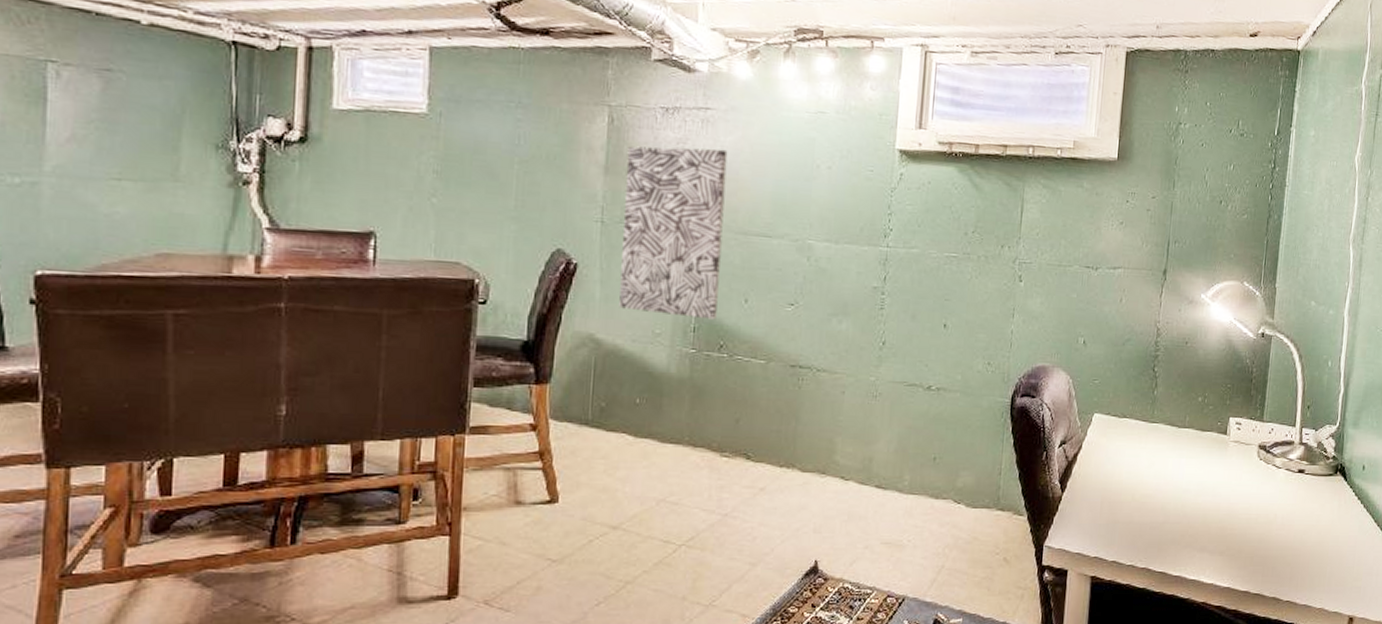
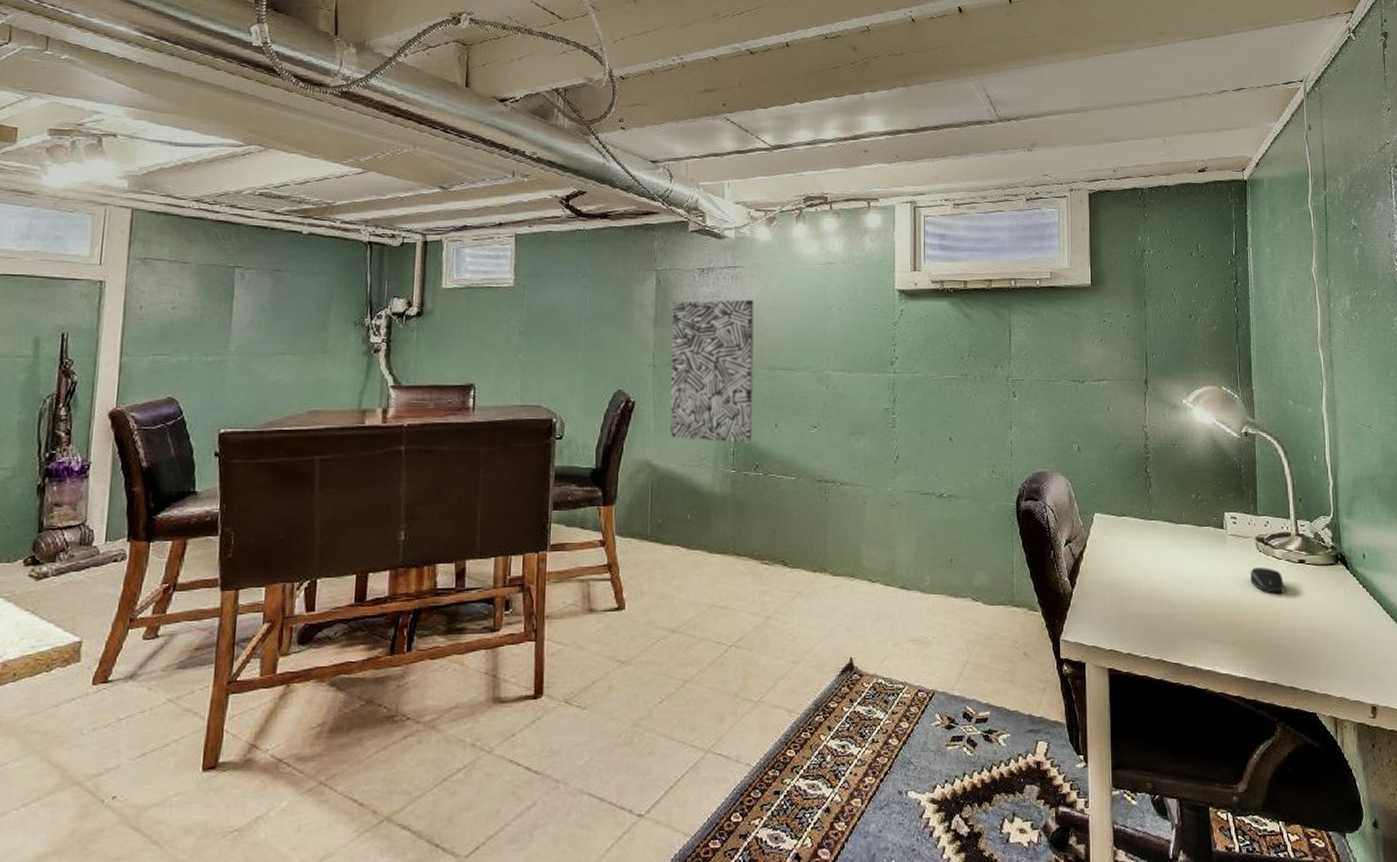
computer mouse: none [1247,476,1281,503] -> present [1250,568,1285,593]

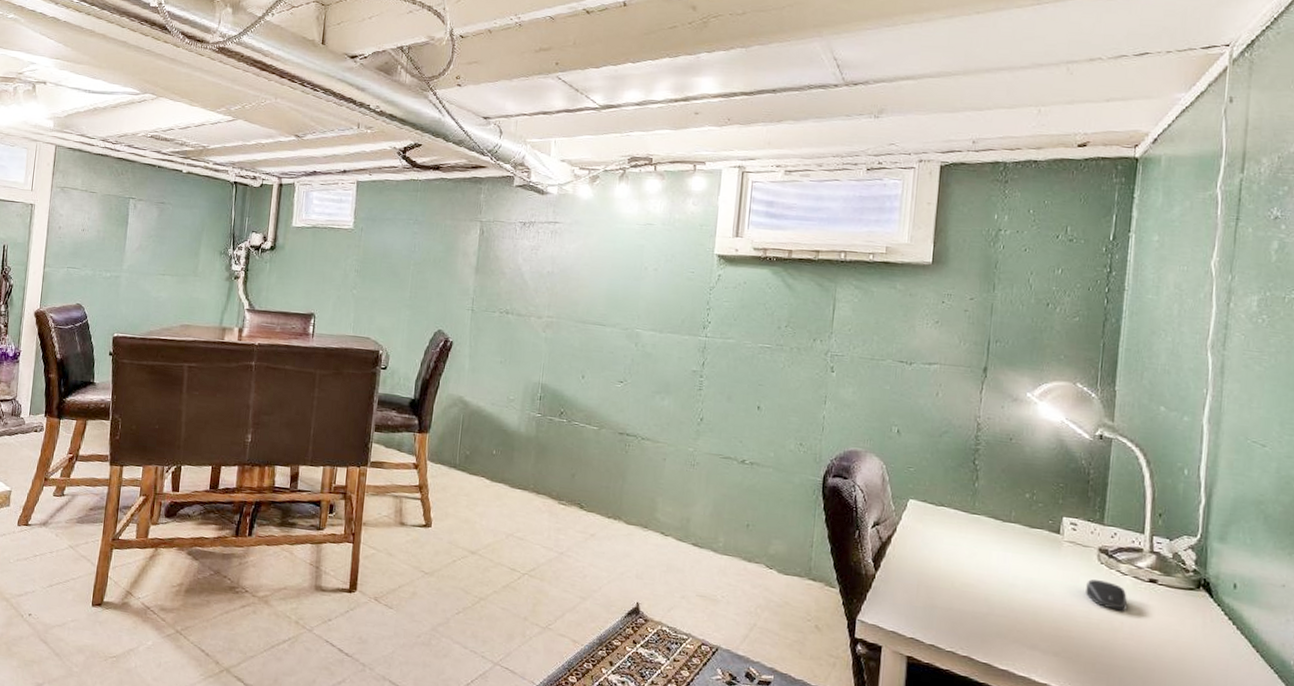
wall art: present [670,299,754,444] -> none [482,252,571,391]

